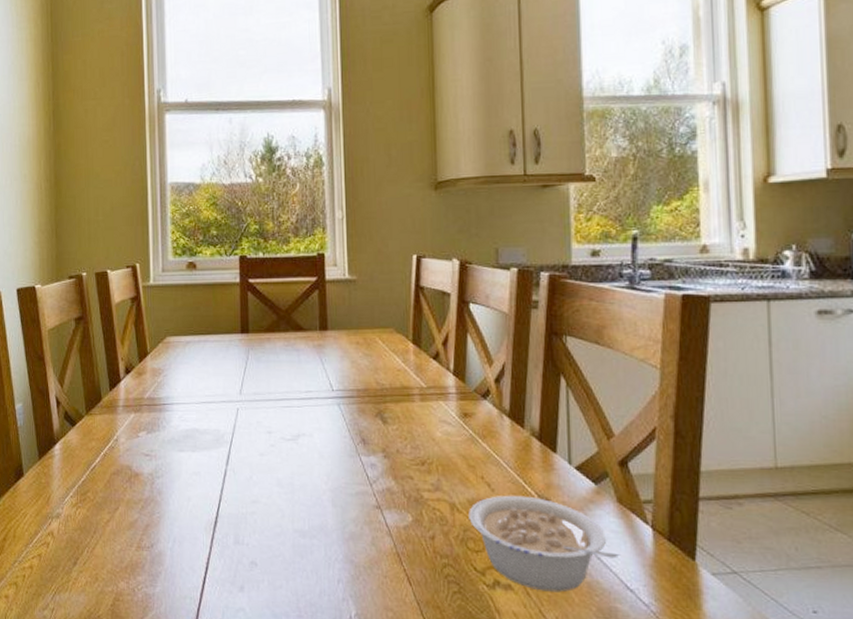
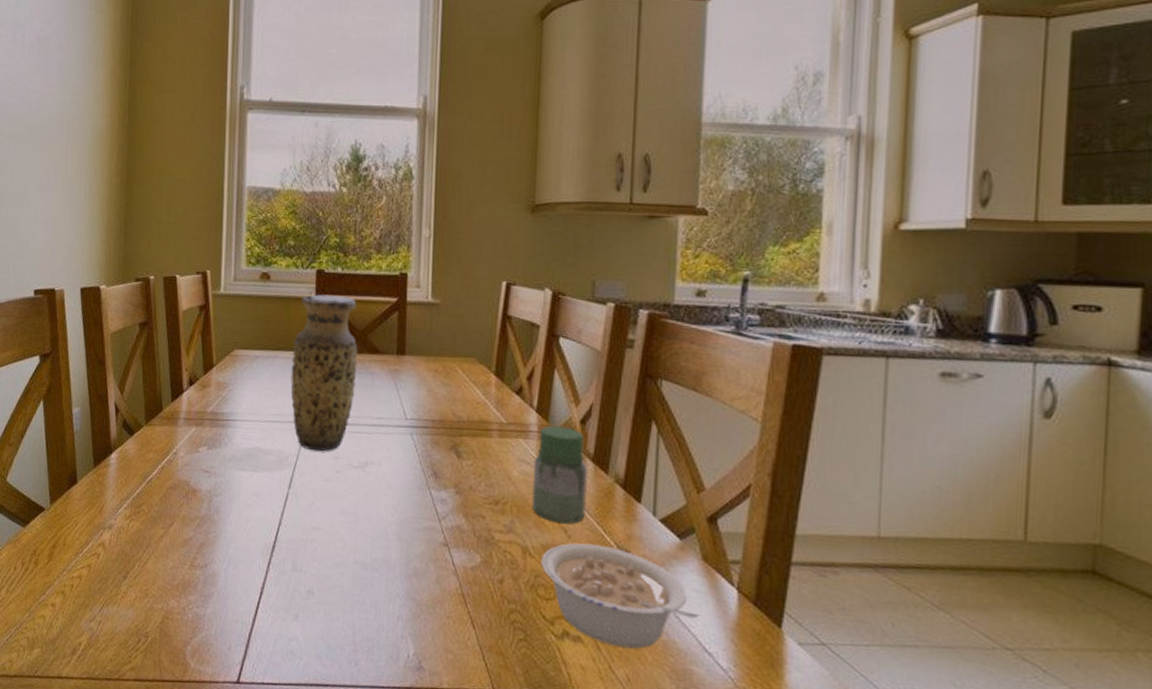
vase: none [221,279,284,428] -> present [290,294,358,452]
jar: none [454,386,506,479] -> present [531,425,587,525]

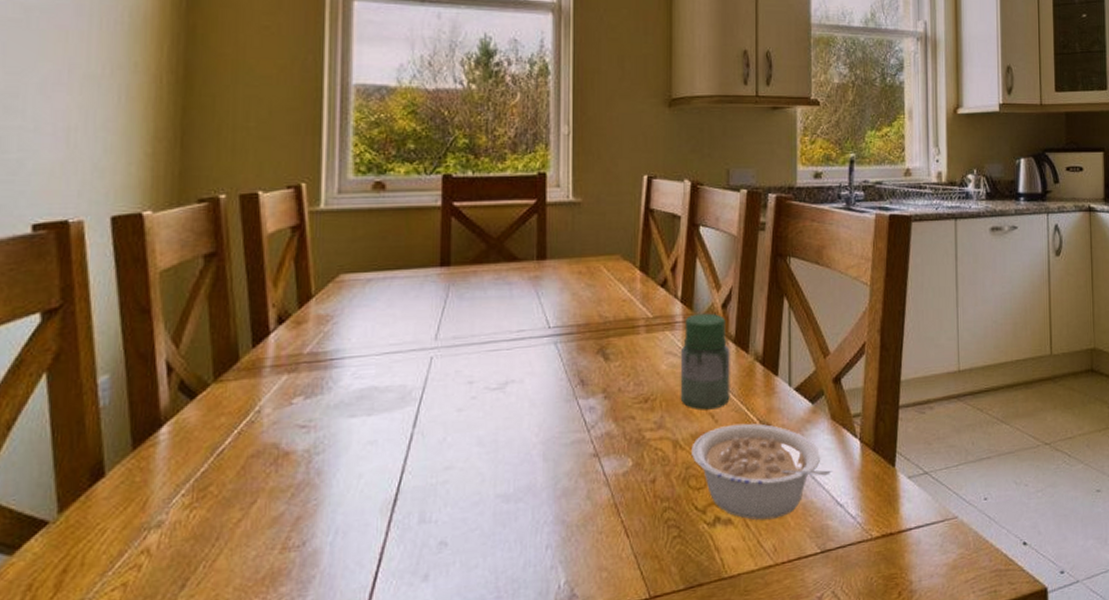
vase: present [290,294,358,452] -> none [413,201,493,379]

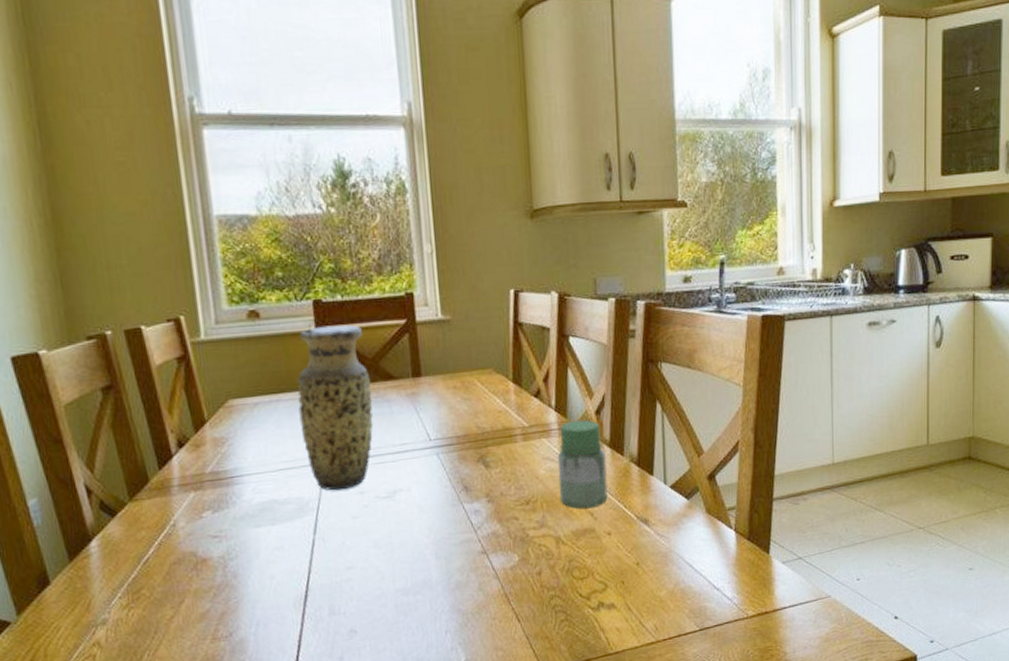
vase: none [413,201,493,379] -> present [297,324,374,491]
legume: present [691,423,833,521] -> none [573,519,710,605]

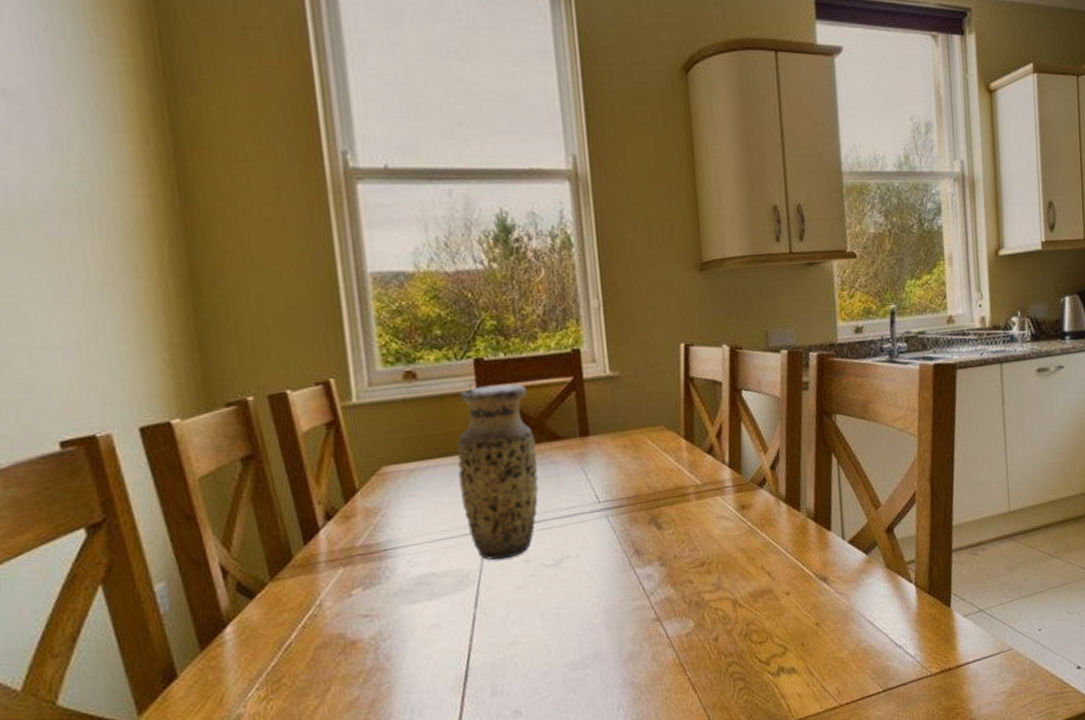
jar: present [557,419,608,509] -> none [732,475,785,569]

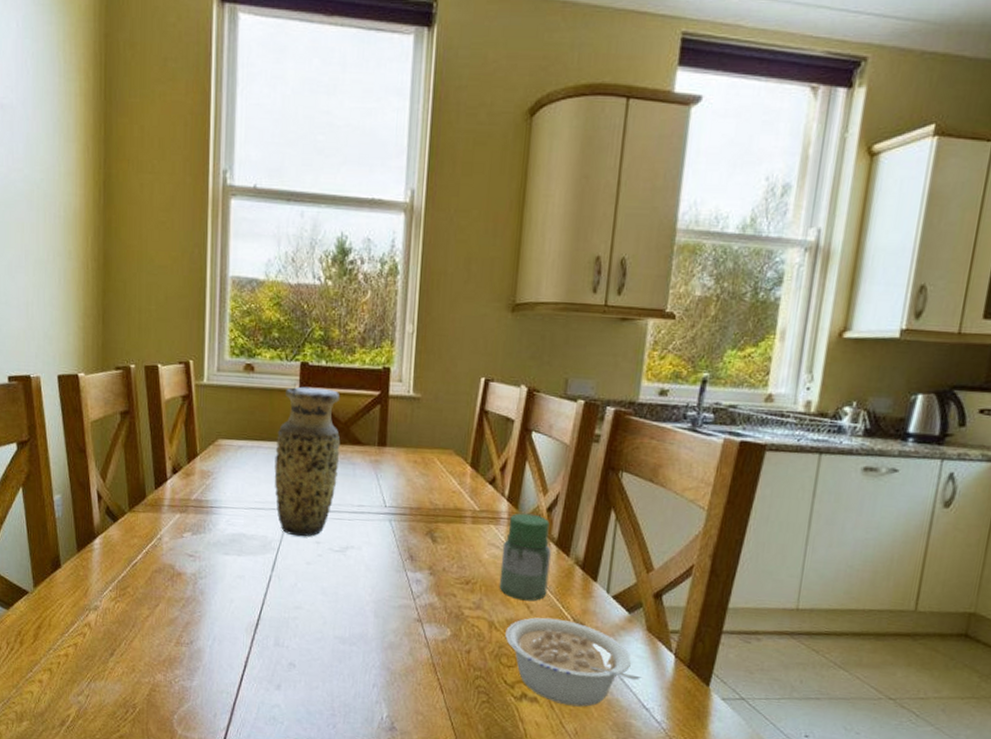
jar: none [732,475,785,569] -> present [499,513,551,601]
legume: none [751,577,891,668] -> present [505,617,643,707]

